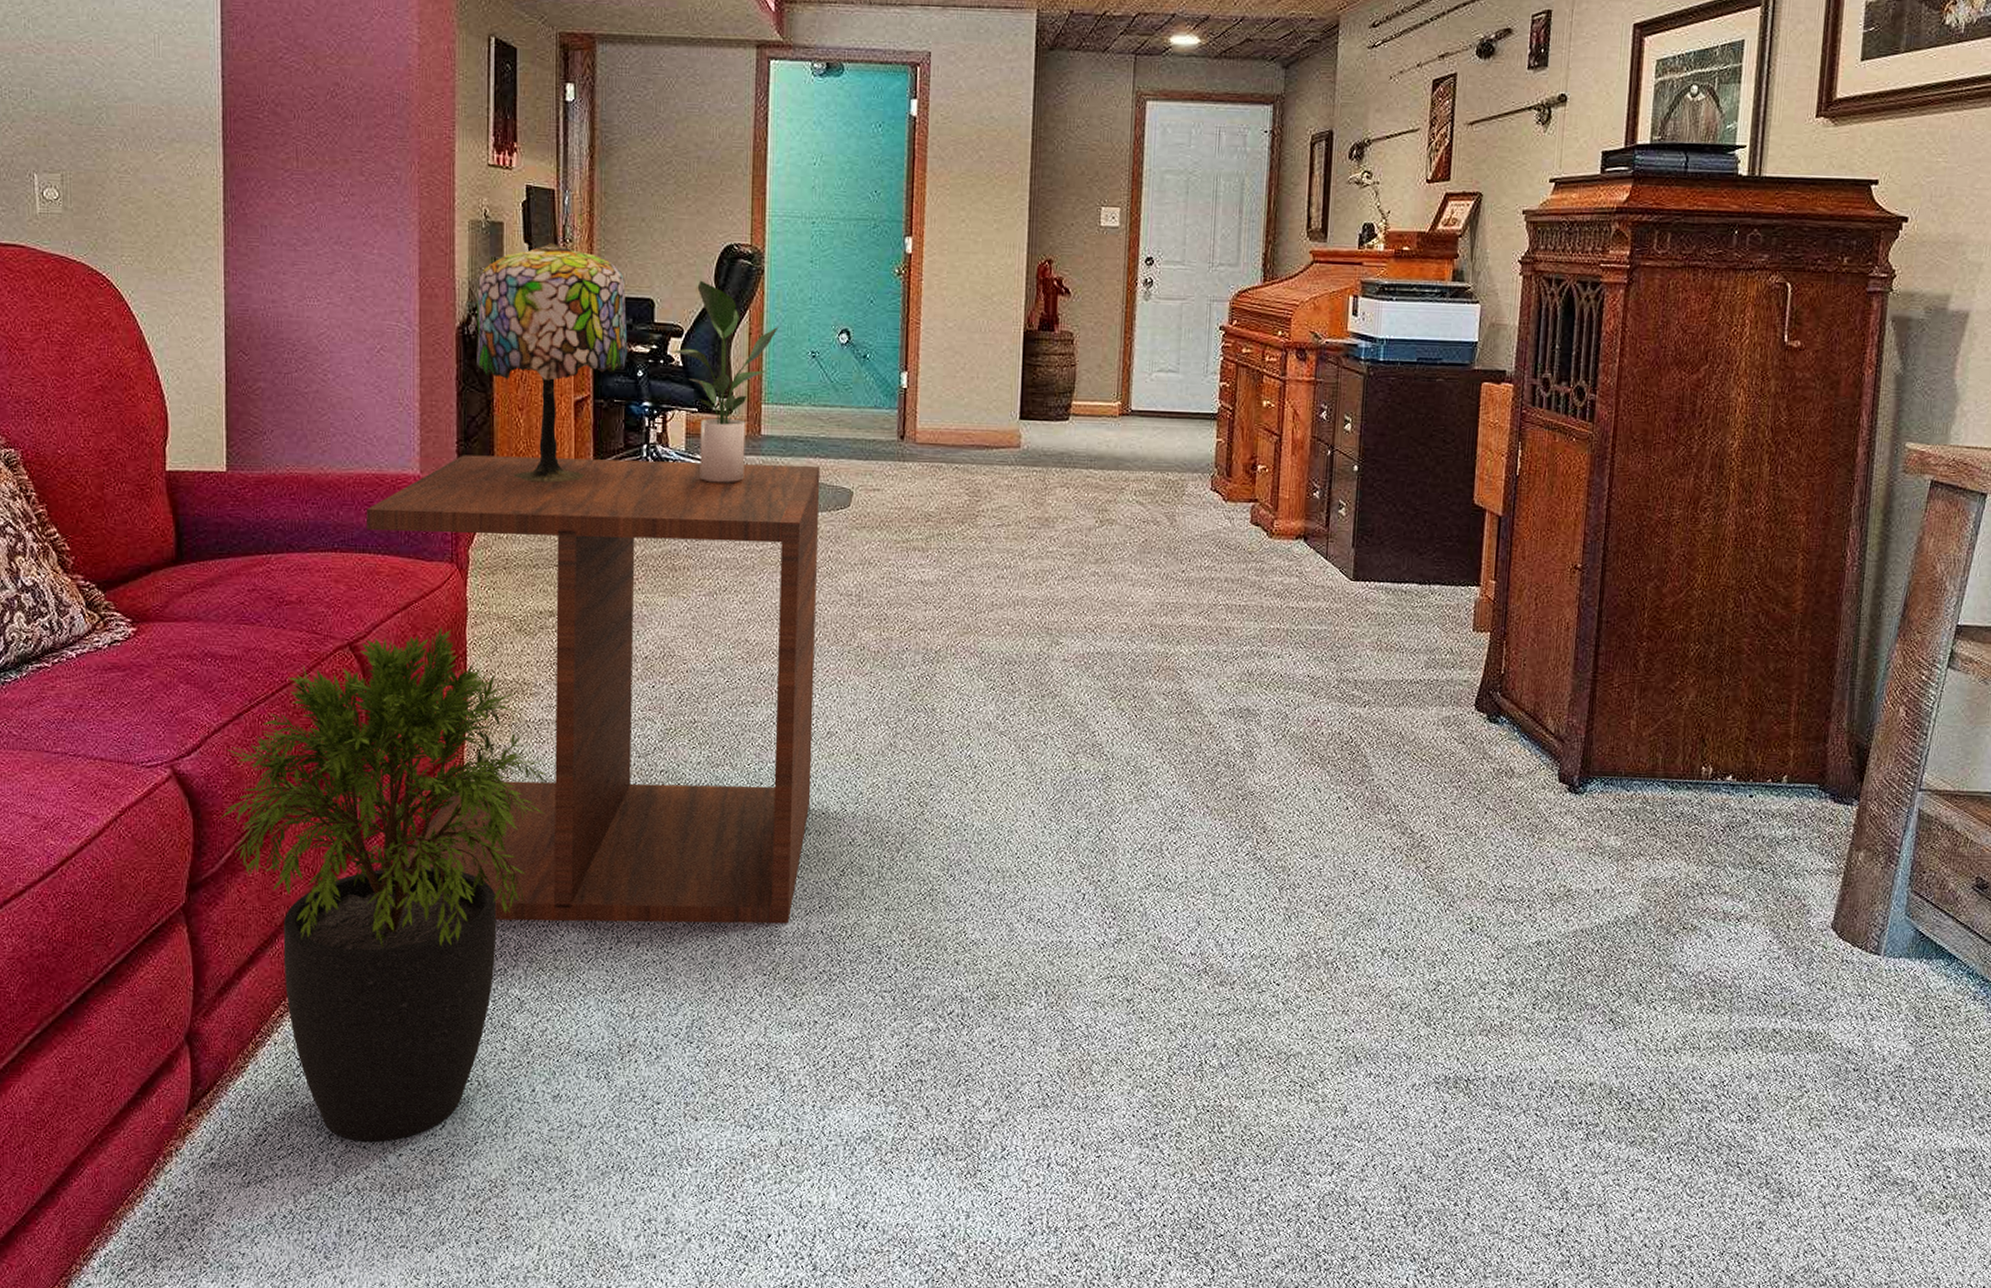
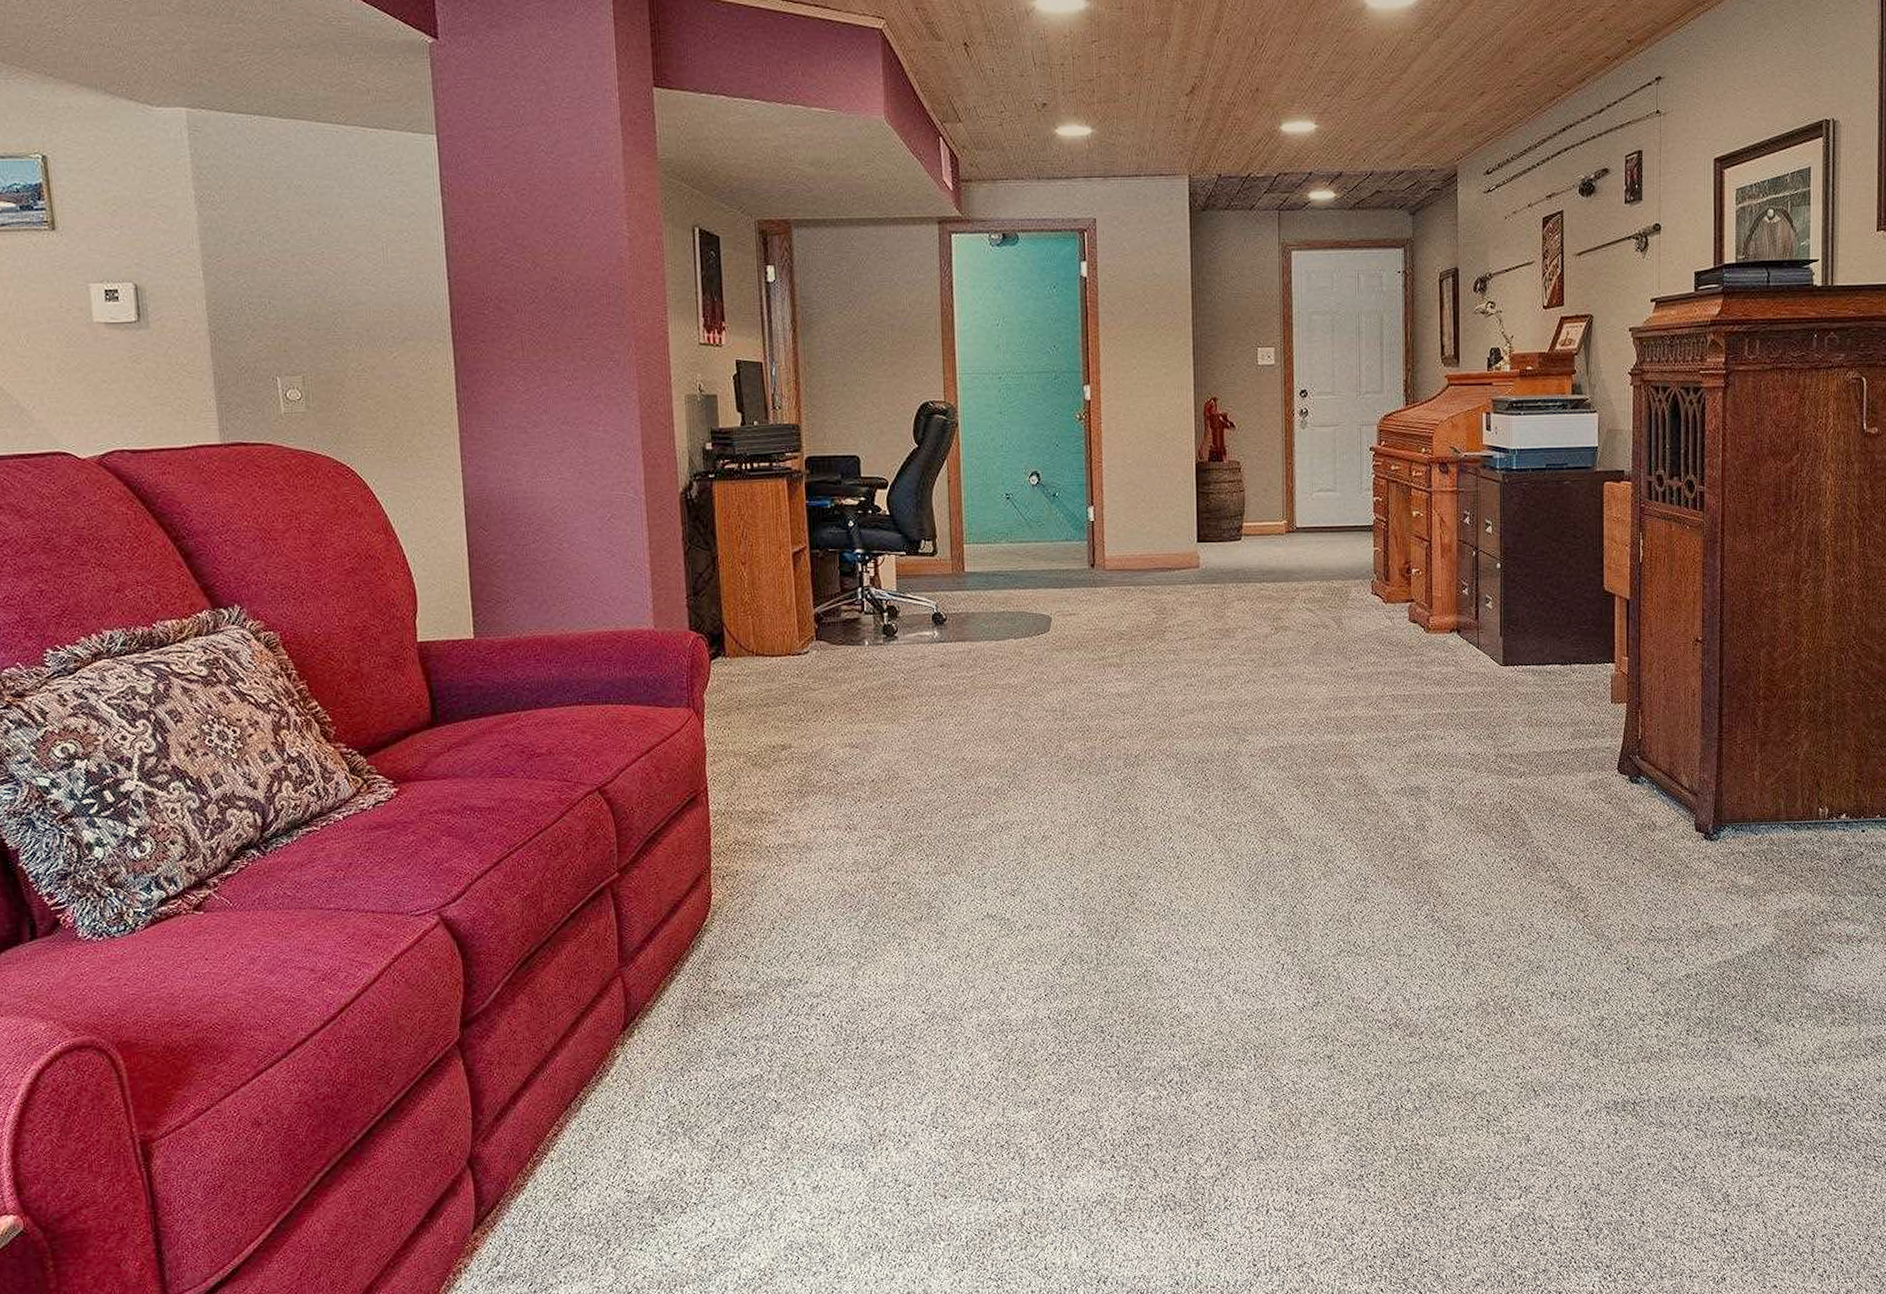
potted plant: present [220,627,548,1142] -> none [488,767,790,1244]
side table: present [366,455,821,924] -> none [607,597,1031,1030]
table lamp: present [477,243,628,483] -> none [696,411,839,629]
potted plant: present [672,280,779,484] -> none [879,436,975,619]

